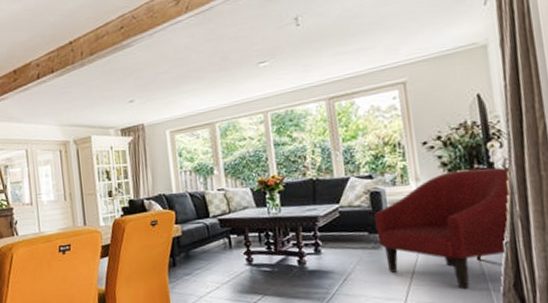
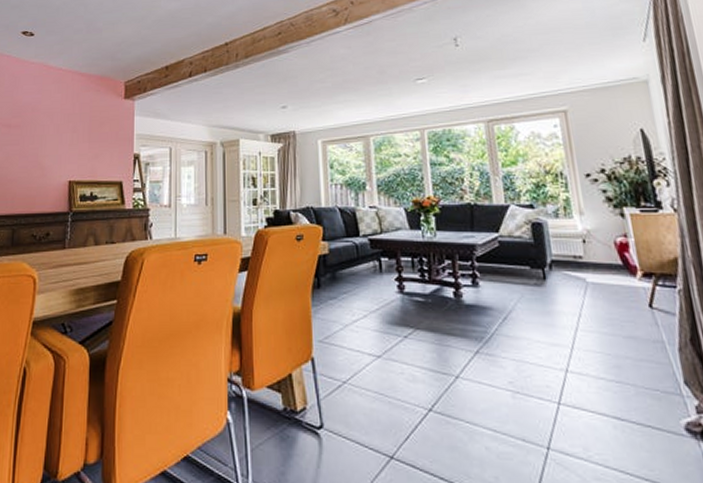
armchair: present [374,167,509,290] -> none [536,206,682,340]

